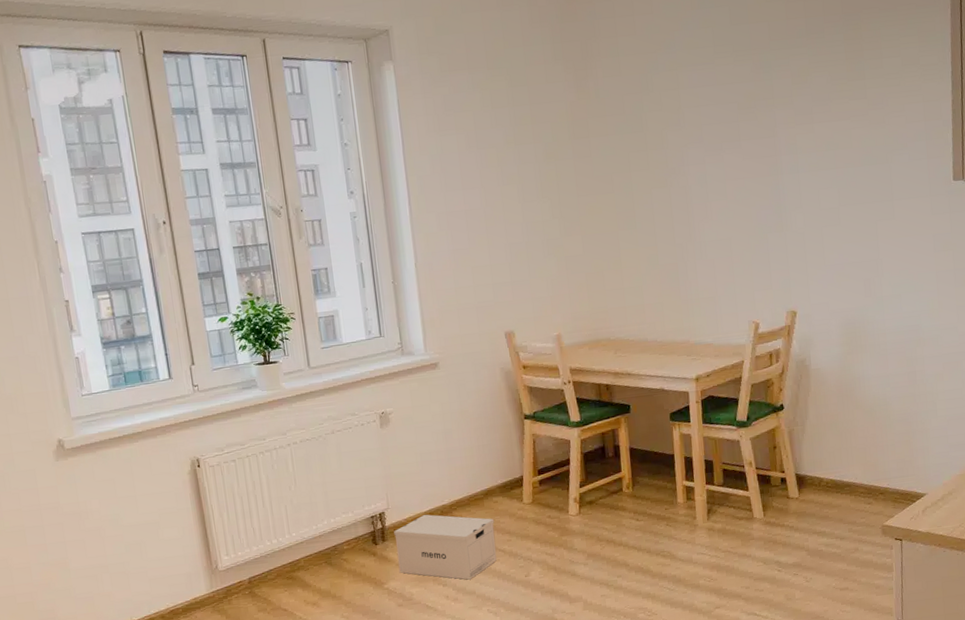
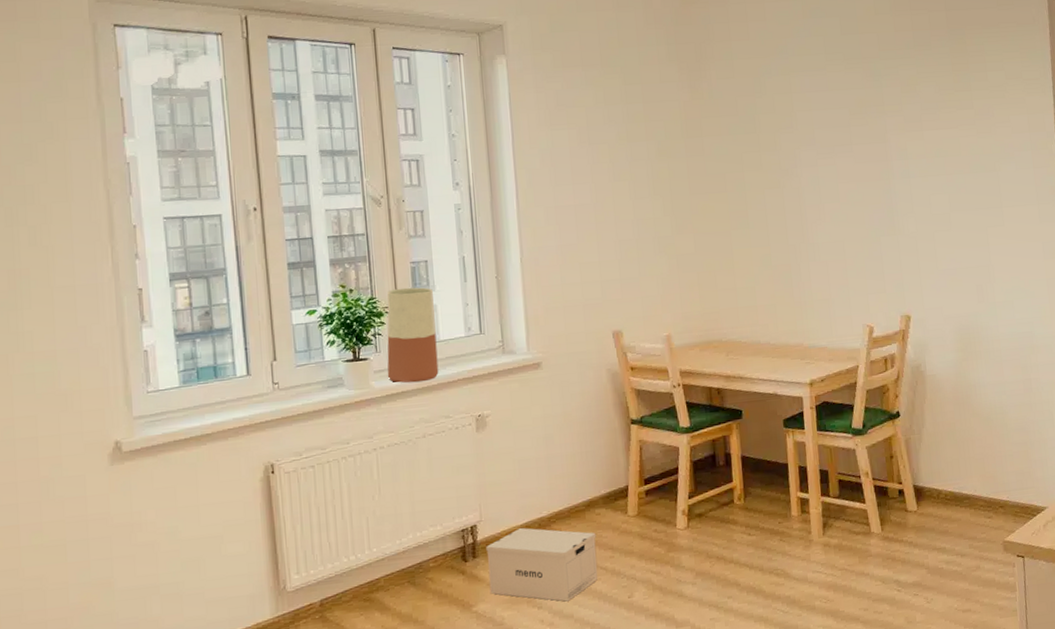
vase: none [292,293,344,384] -> present [387,287,439,384]

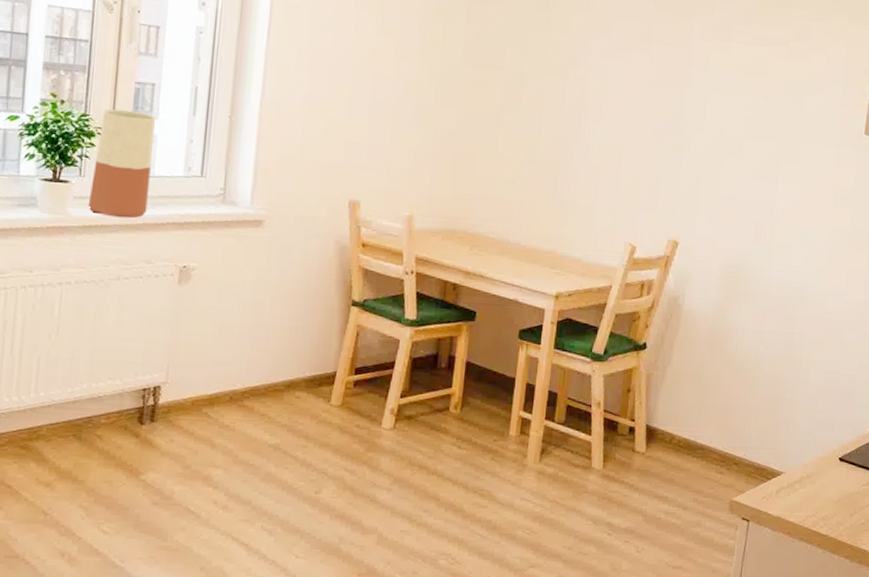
cardboard box: present [486,527,599,602] -> none [163,397,292,486]

